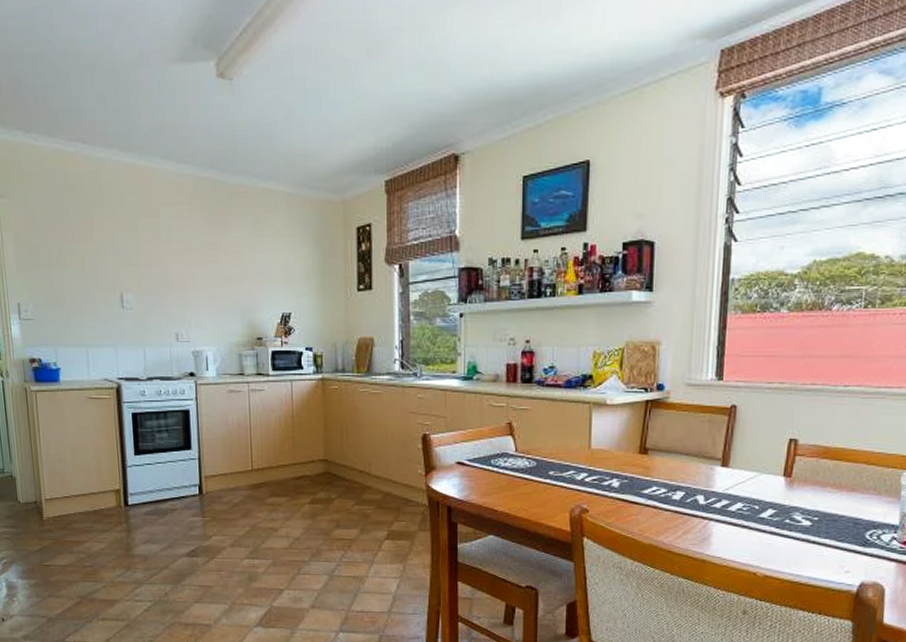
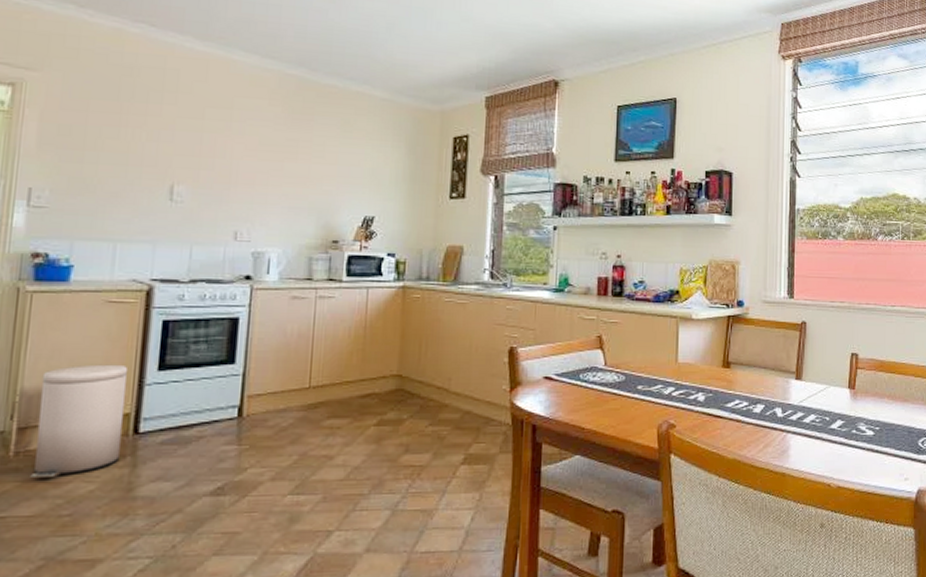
pedal bin: none [54,450,118,538] -> present [30,364,129,479]

